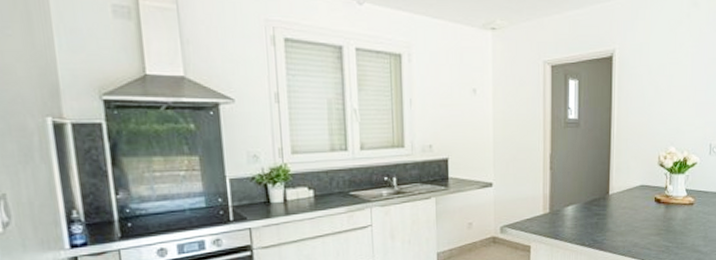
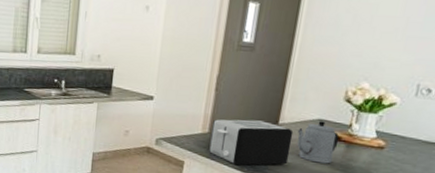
toaster: none [551,194,623,240] -> present [208,119,294,165]
teapot: none [625,186,659,227] -> present [297,121,339,164]

